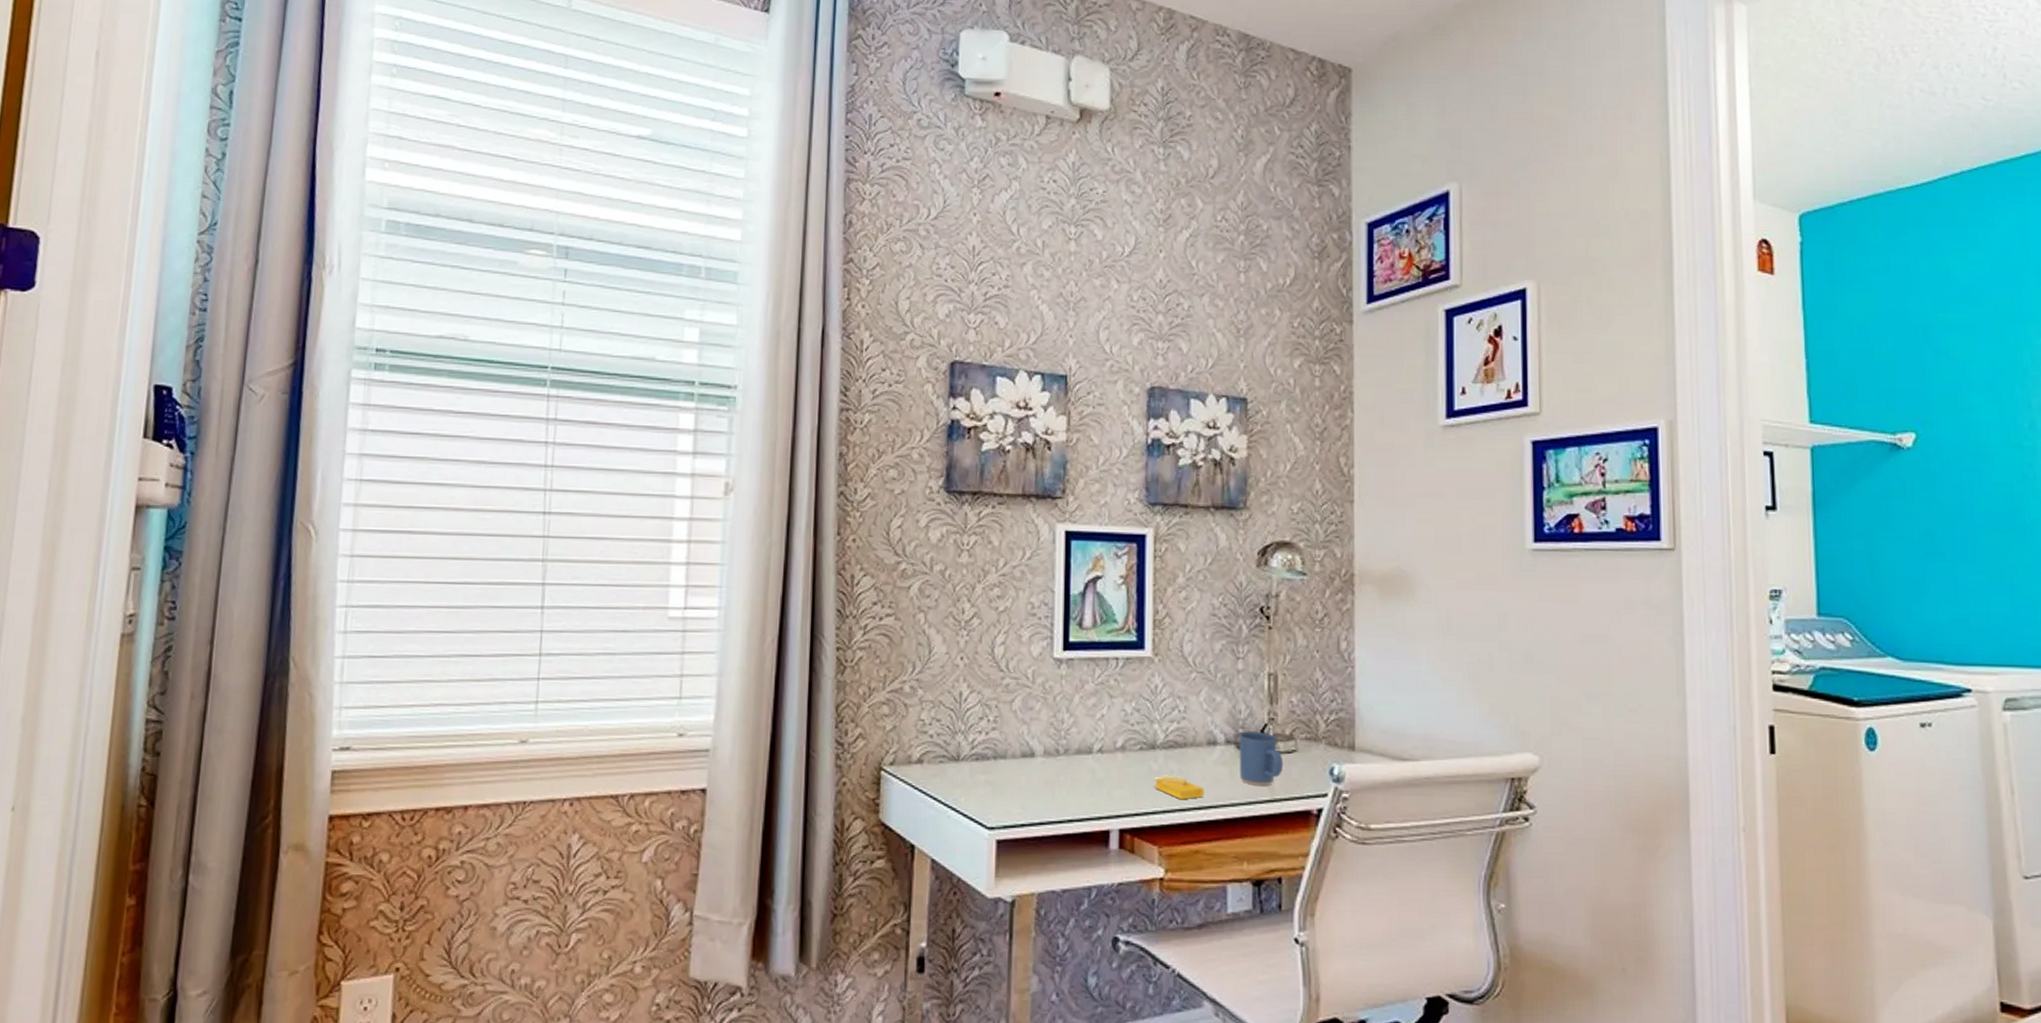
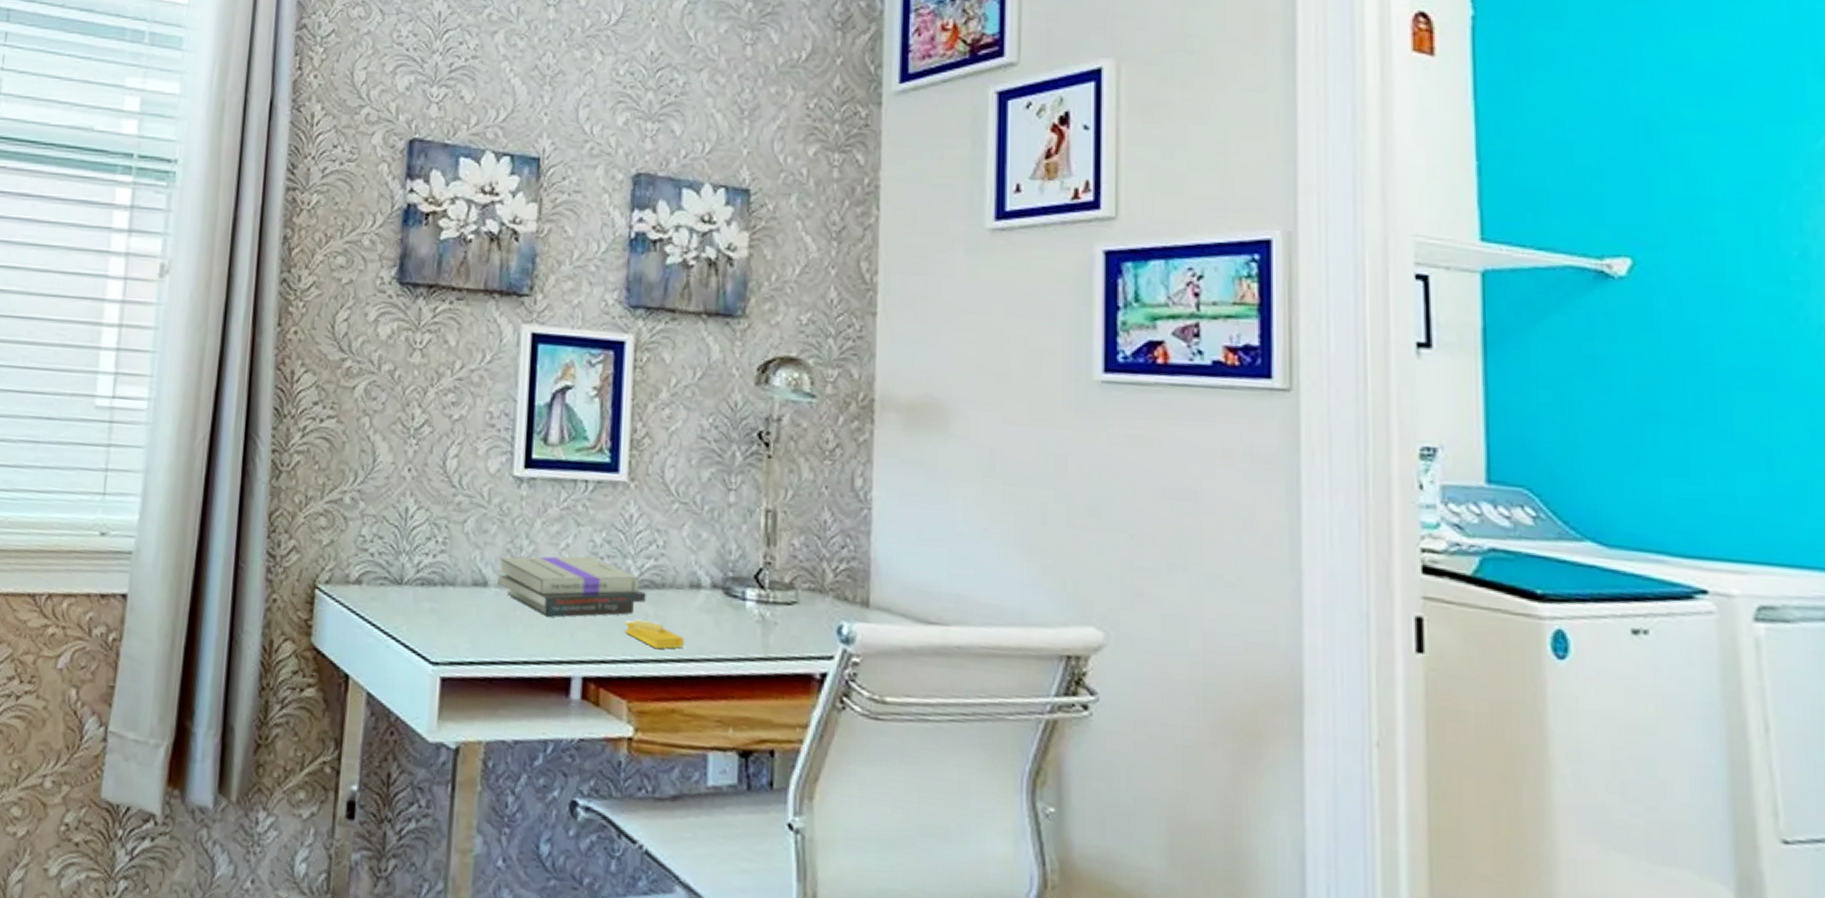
books: none [1044,724,1171,779] -> present [498,556,646,618]
mug: present [1239,731,1284,786] -> none [727,575,781,641]

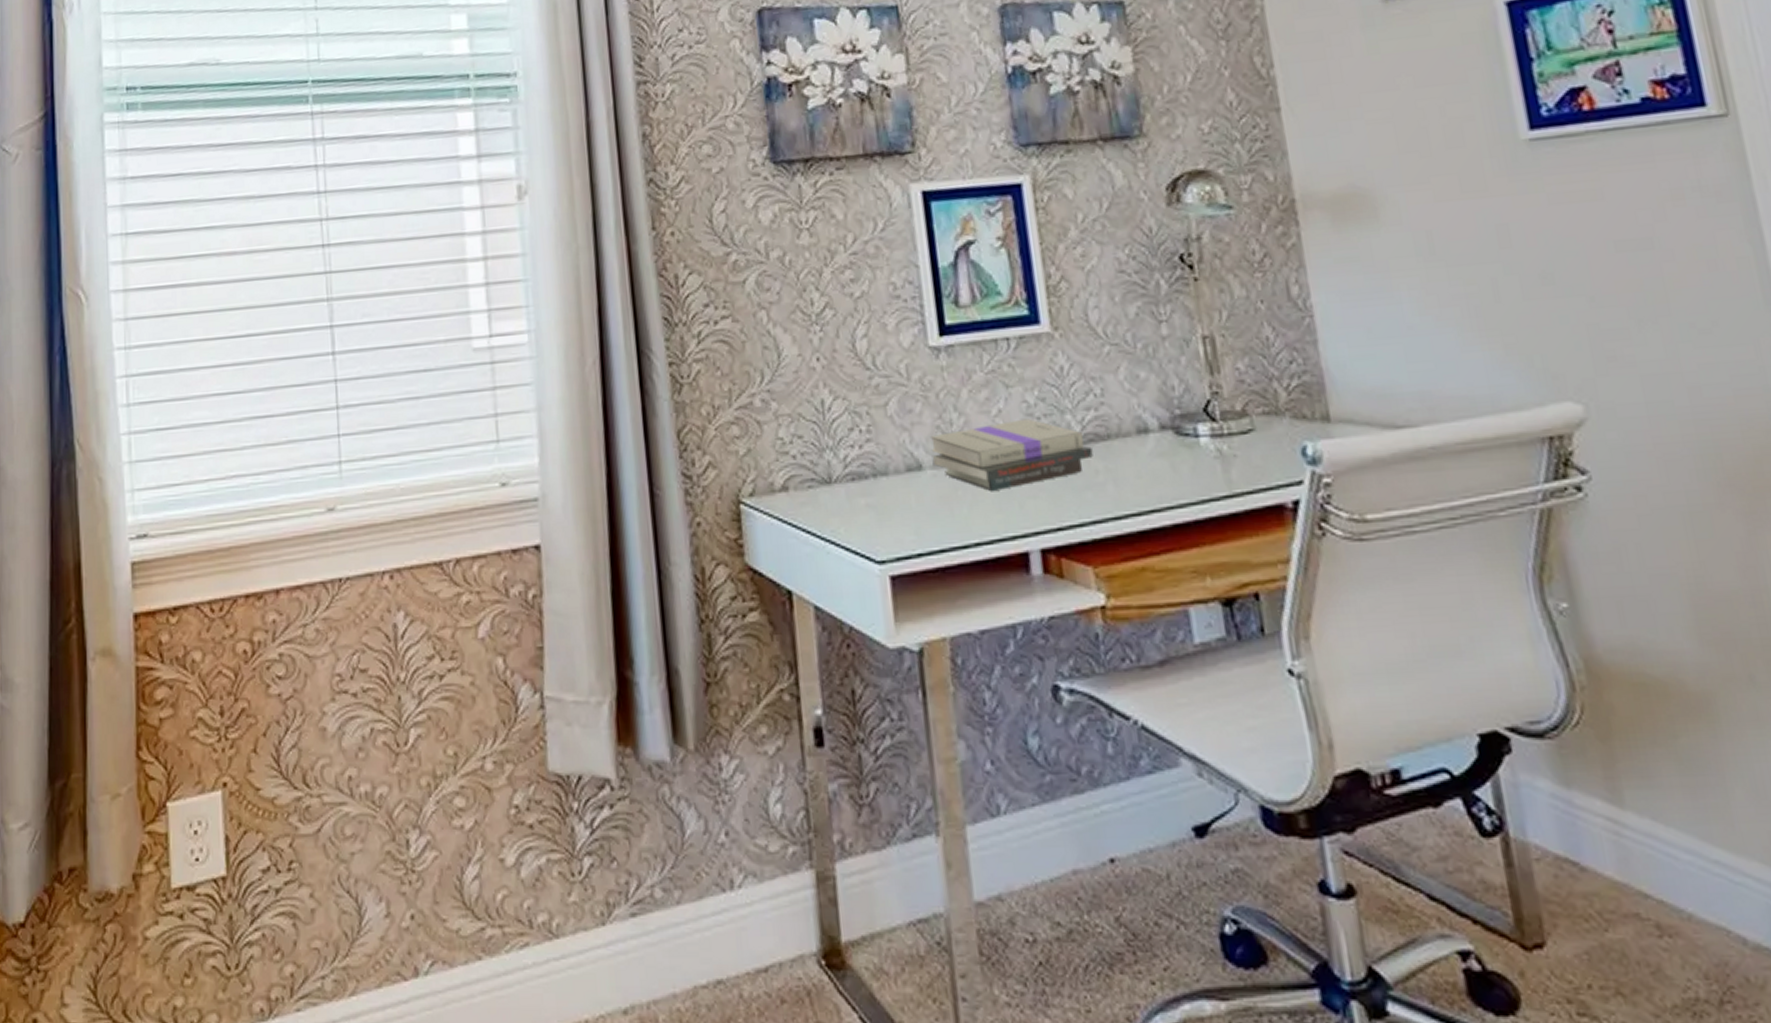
sticky notes: present [623,620,684,650] -> none [1075,477,1142,506]

